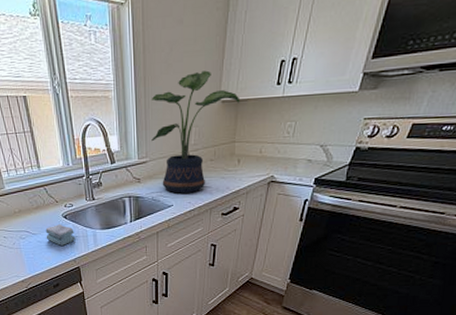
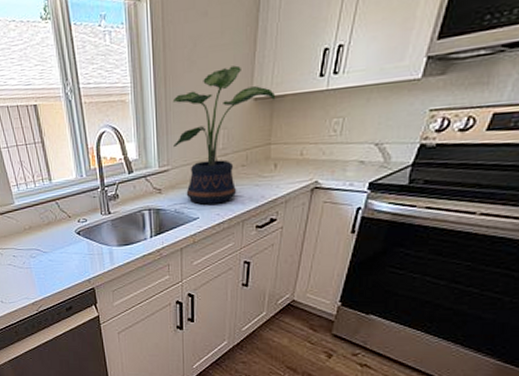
sponge: present [45,223,76,246] -> none [57,240,90,265]

